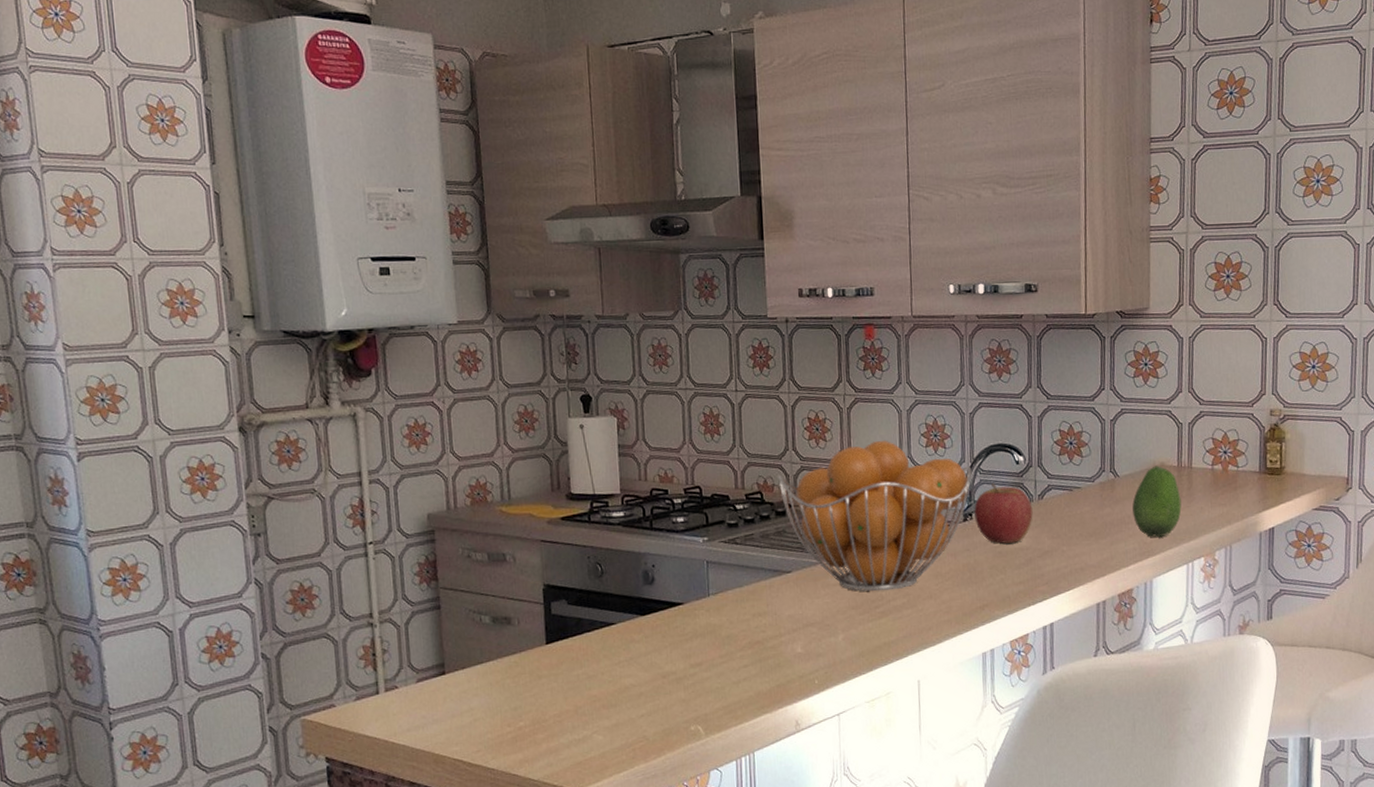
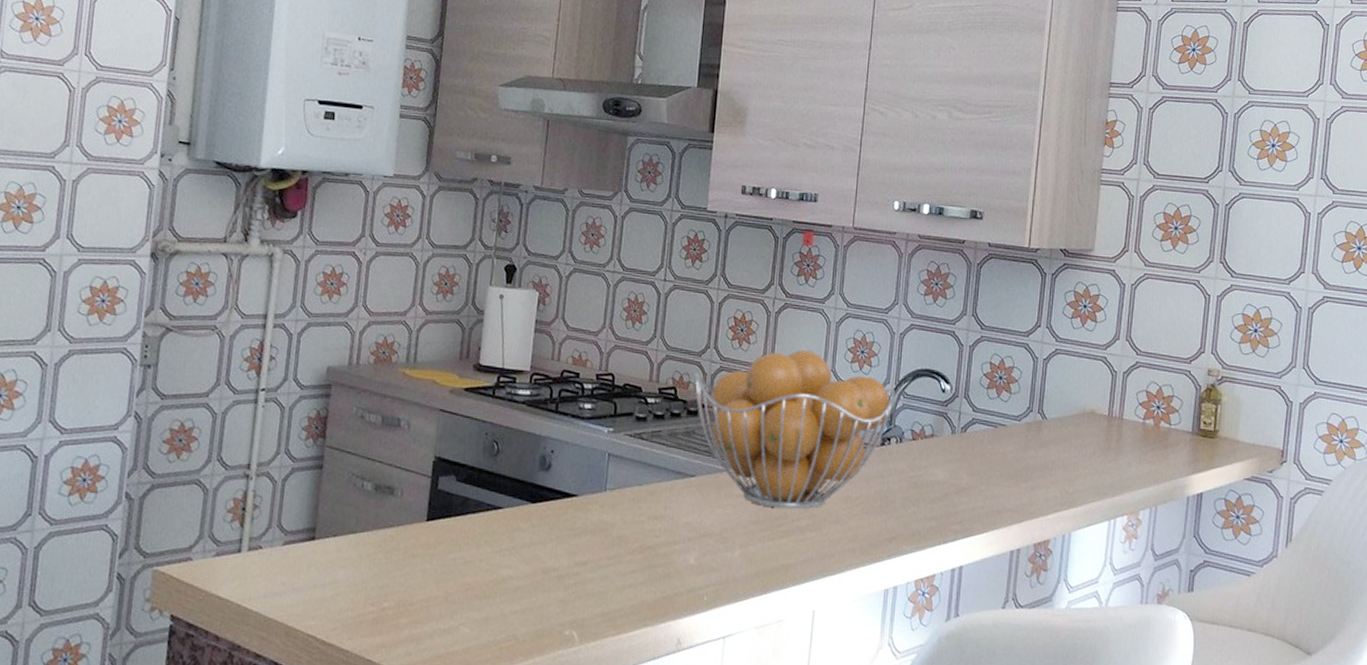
apple: present [974,482,1033,544] -> none [893,408,954,475]
fruit: present [1132,465,1182,537] -> none [1057,412,1109,488]

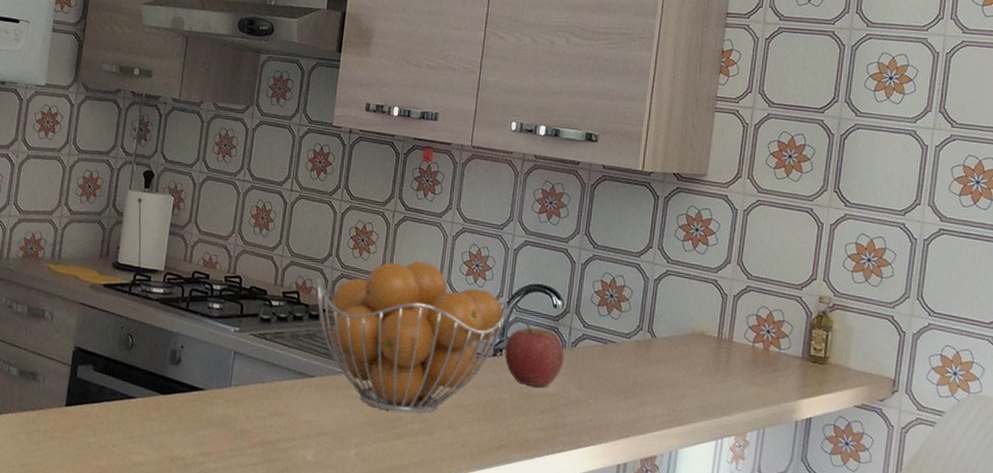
apple: none [893,408,954,475] -> present [504,322,564,387]

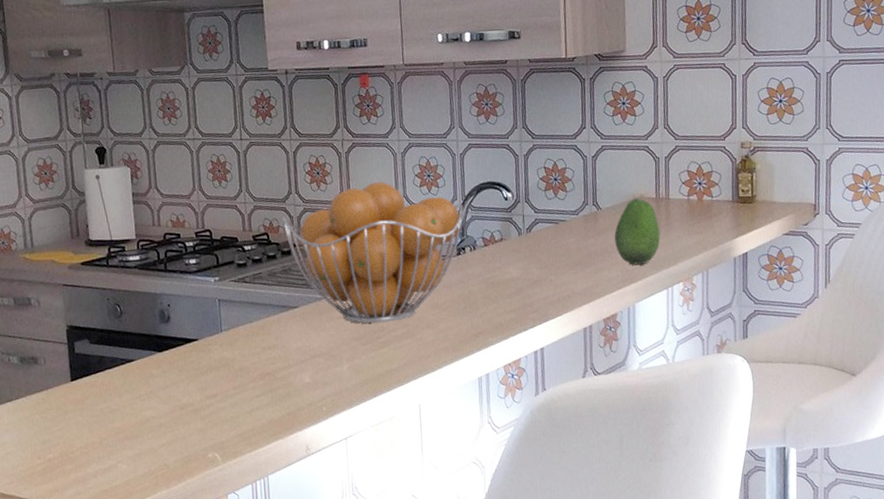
apple: present [504,322,564,387] -> none [467,218,522,275]
fruit: none [666,333,718,407] -> present [614,198,661,265]

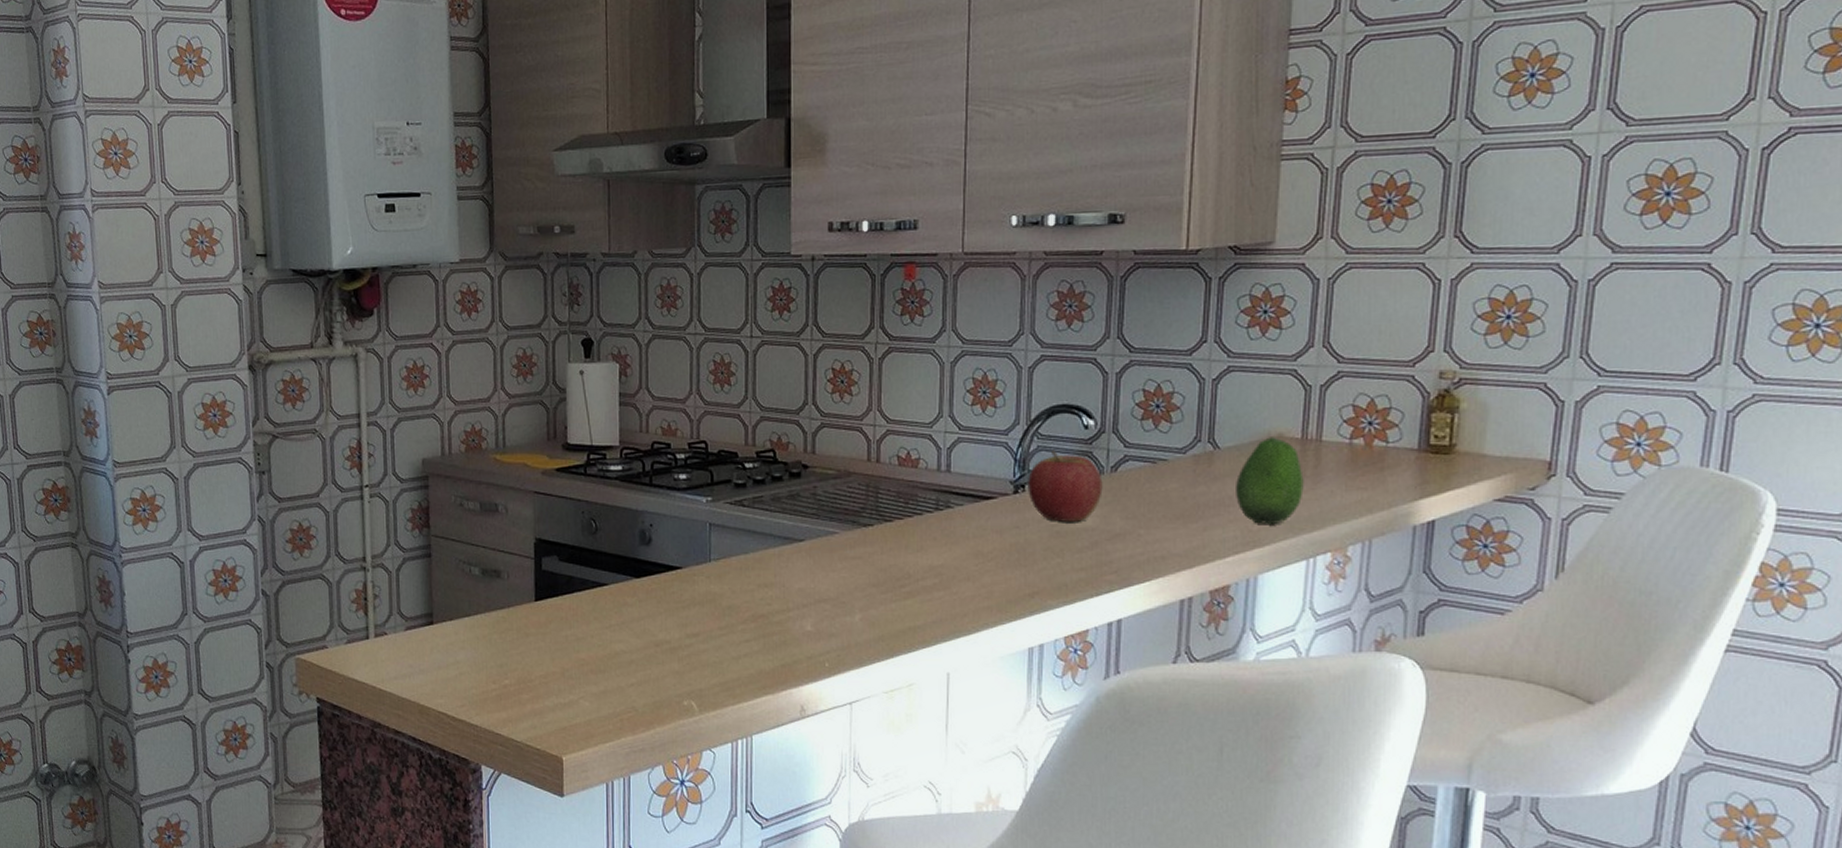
fruit basket: present [282,181,464,323] -> none [794,396,1028,568]
apple: none [467,218,522,275] -> present [1028,449,1103,522]

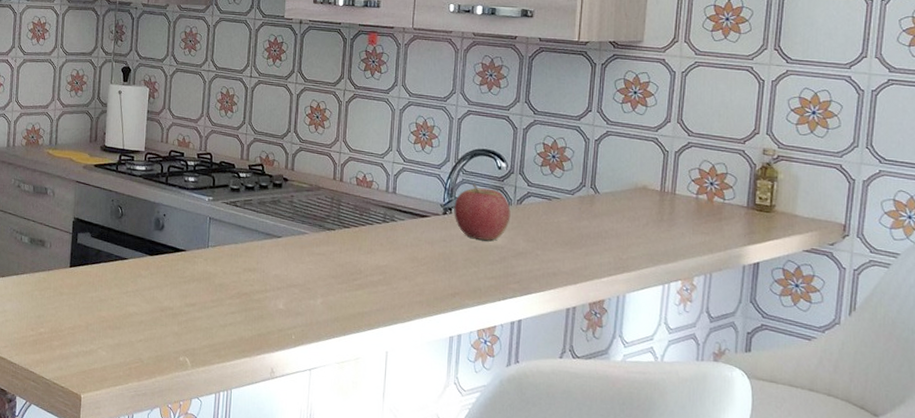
fruit: present [1236,437,1304,524] -> none [610,187,662,255]

